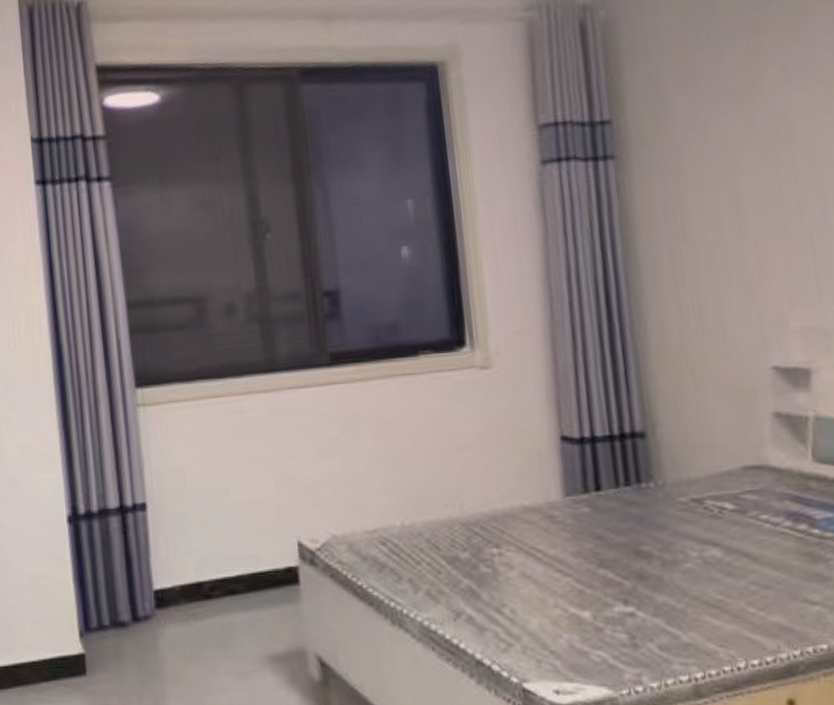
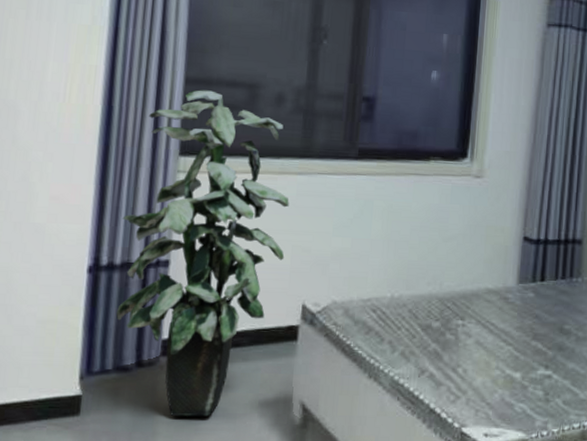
indoor plant: none [91,312,268,674] -> present [116,90,289,416]

